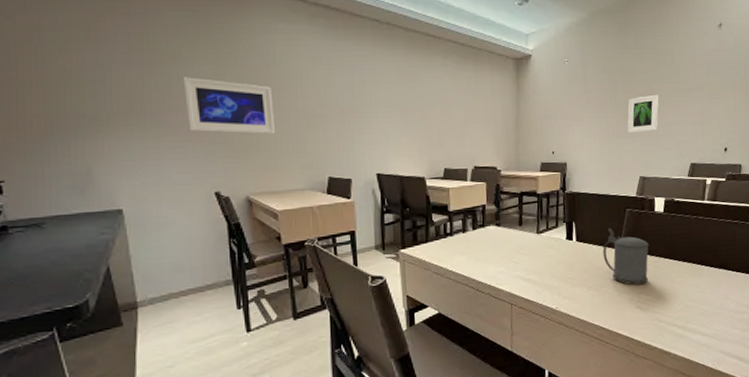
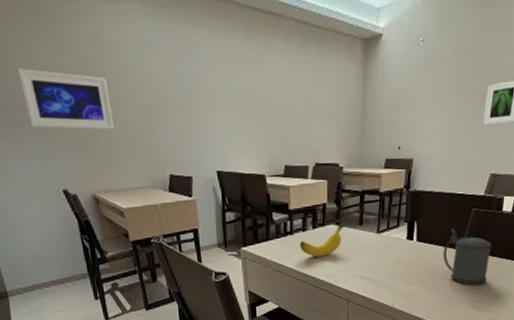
banana: none [459,225,505,259] -> present [299,225,345,257]

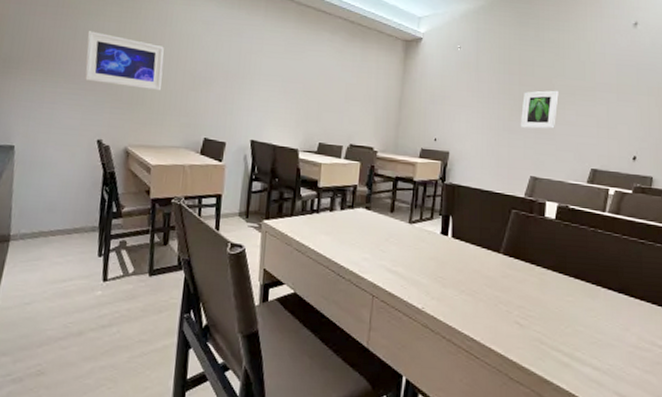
banana: present [299,225,345,257] -> none [324,209,375,242]
beer stein: present [443,228,492,285] -> none [480,228,535,297]

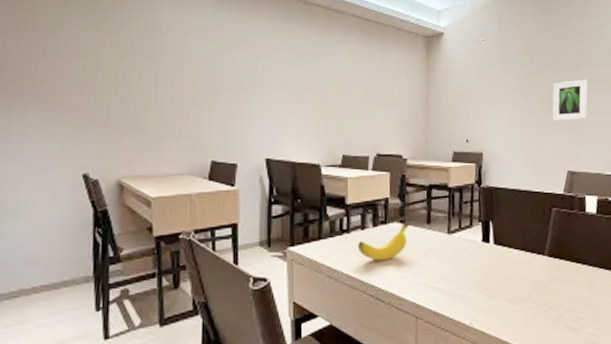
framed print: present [85,31,164,91] -> none [59,47,157,112]
banana: none [324,209,375,242] -> present [357,223,410,261]

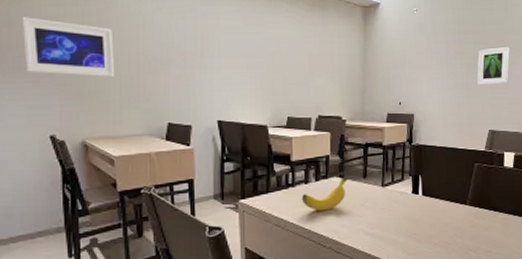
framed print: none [59,47,157,112] -> present [22,17,115,78]

